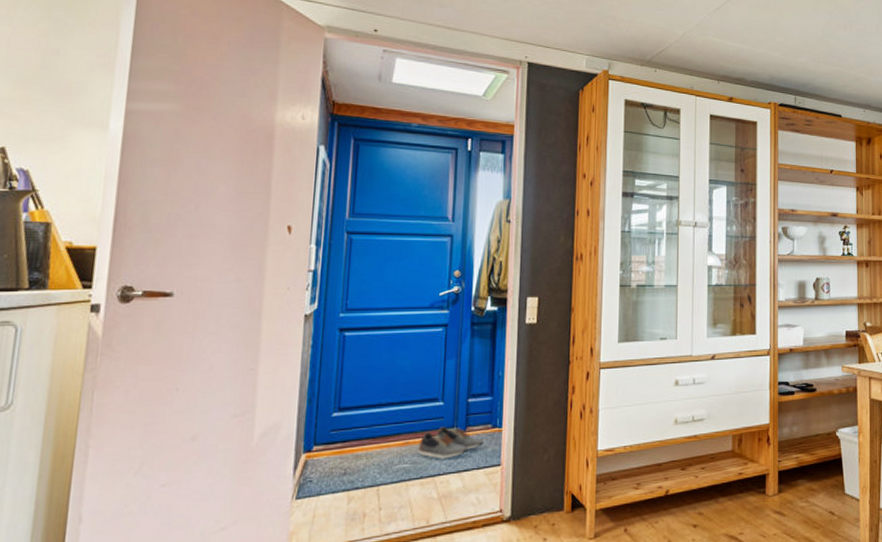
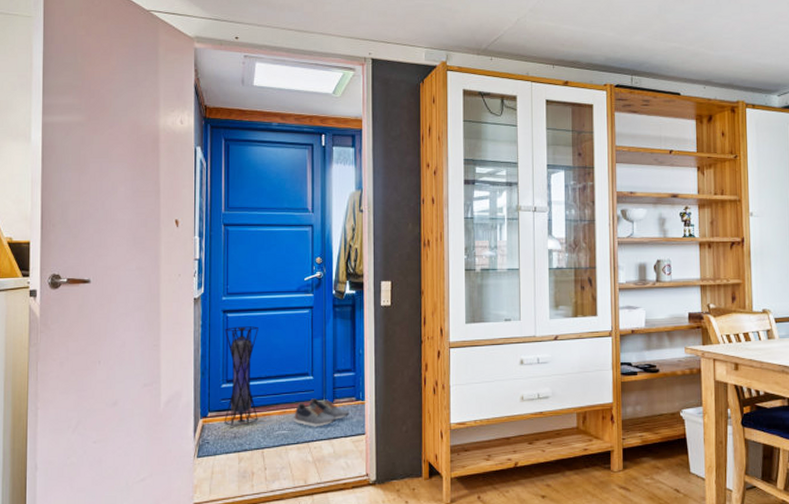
lantern: none [332,346,382,461] -> present [224,326,258,426]

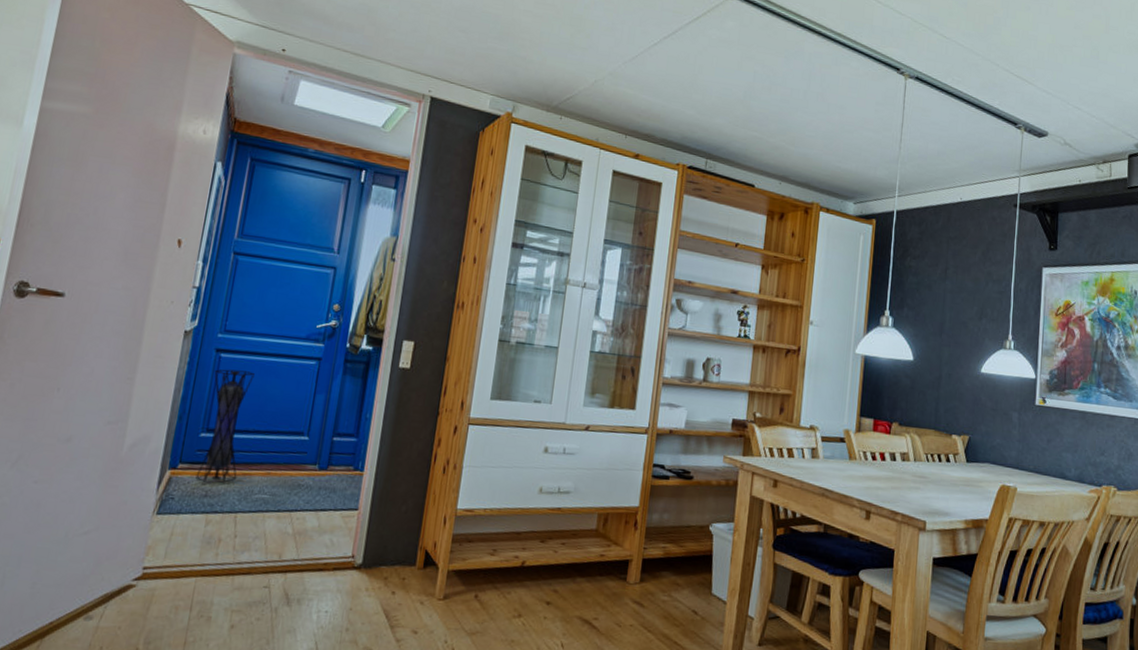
shoe: present [294,398,350,427] -> none [278,462,345,496]

